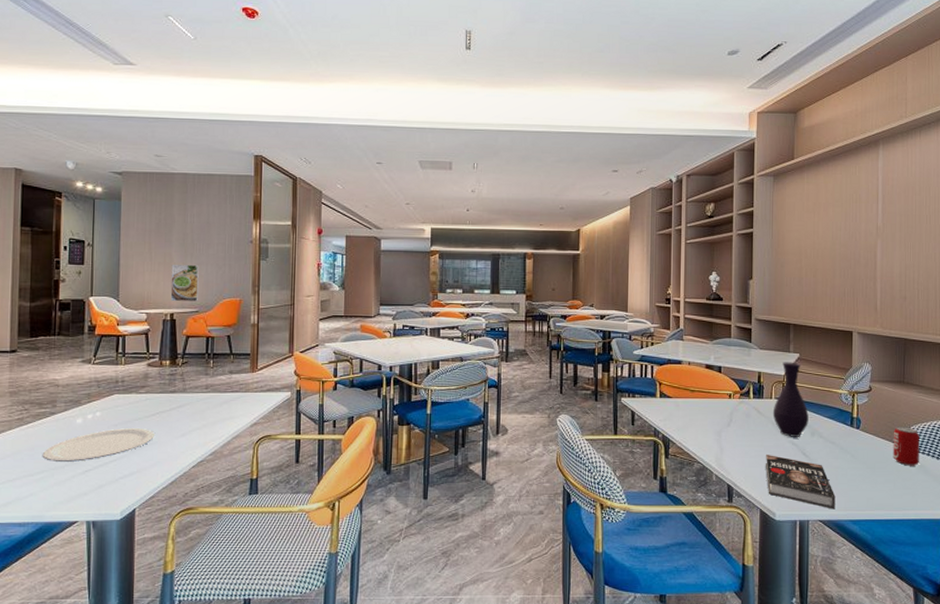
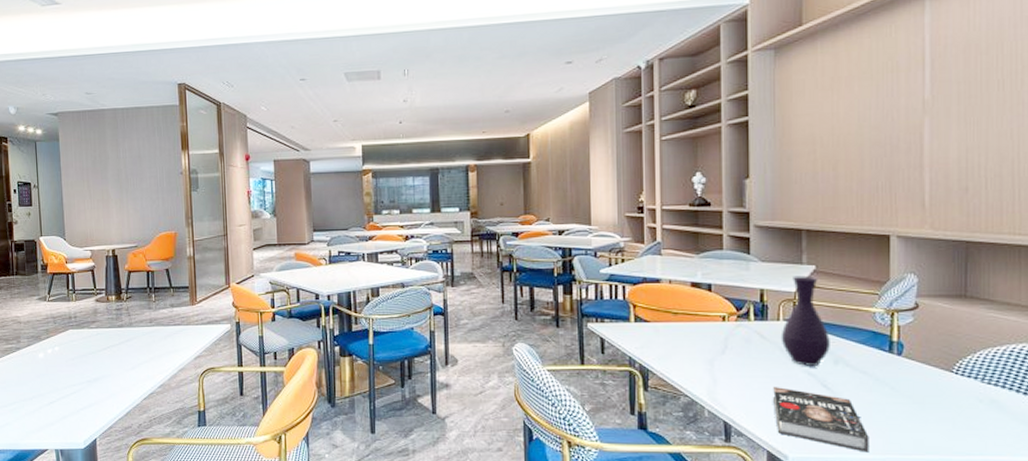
plate: present [42,428,154,462] -> none [12,362,107,394]
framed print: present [170,265,199,301] -> none [109,200,136,237]
beverage can: present [893,427,919,466] -> none [950,352,990,401]

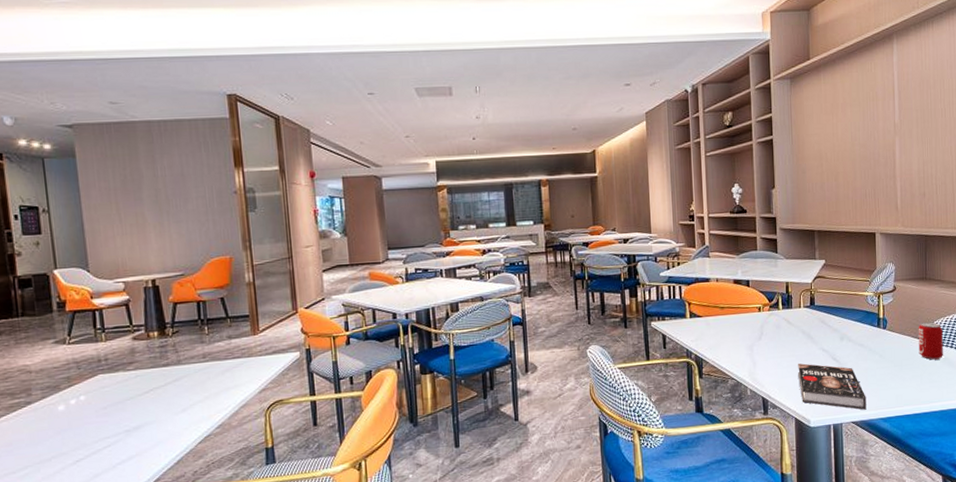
vase: present [781,275,830,366] -> none [802,269,837,344]
beverage can: none [950,352,990,401] -> present [918,322,943,360]

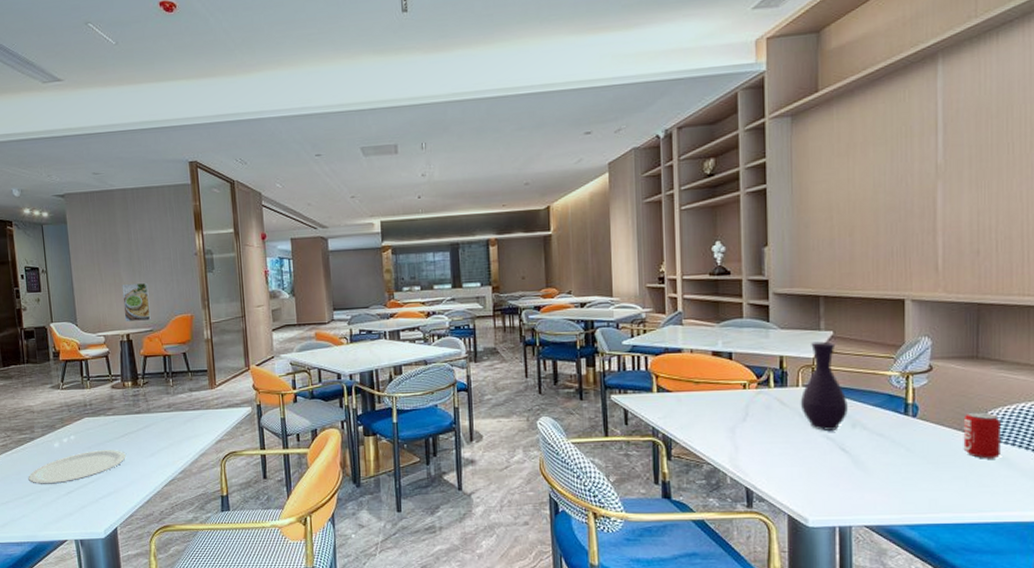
plate: none [22,408,151,455] -> present [28,450,126,484]
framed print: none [146,224,182,266] -> present [122,283,151,321]
book: present [798,363,867,410] -> none [793,451,886,513]
vase: none [802,269,837,344] -> present [800,341,848,431]

